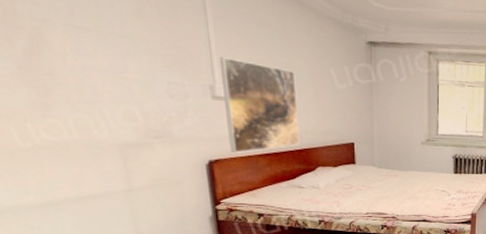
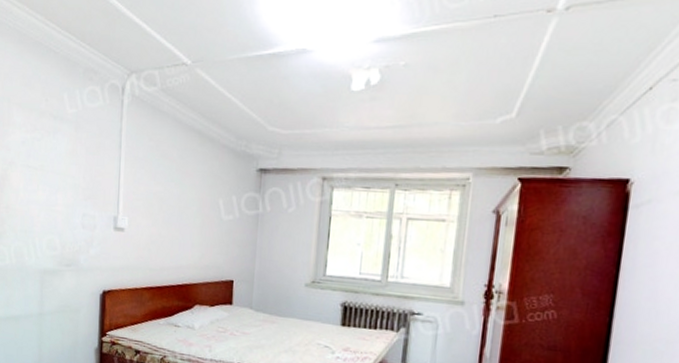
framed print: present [220,57,300,153] -> none [121,189,186,285]

